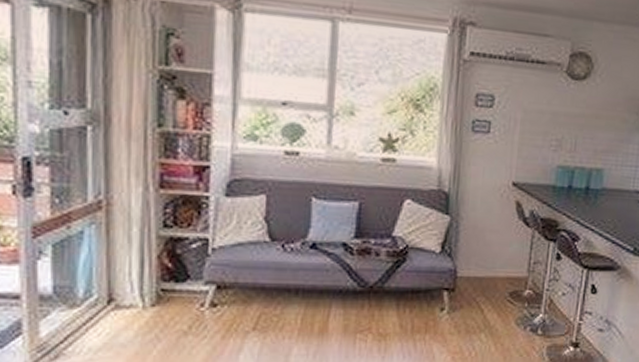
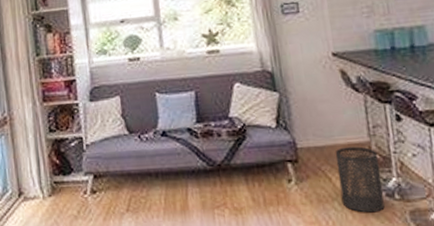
trash can: none [488,280,532,346] -> present [335,146,385,213]

